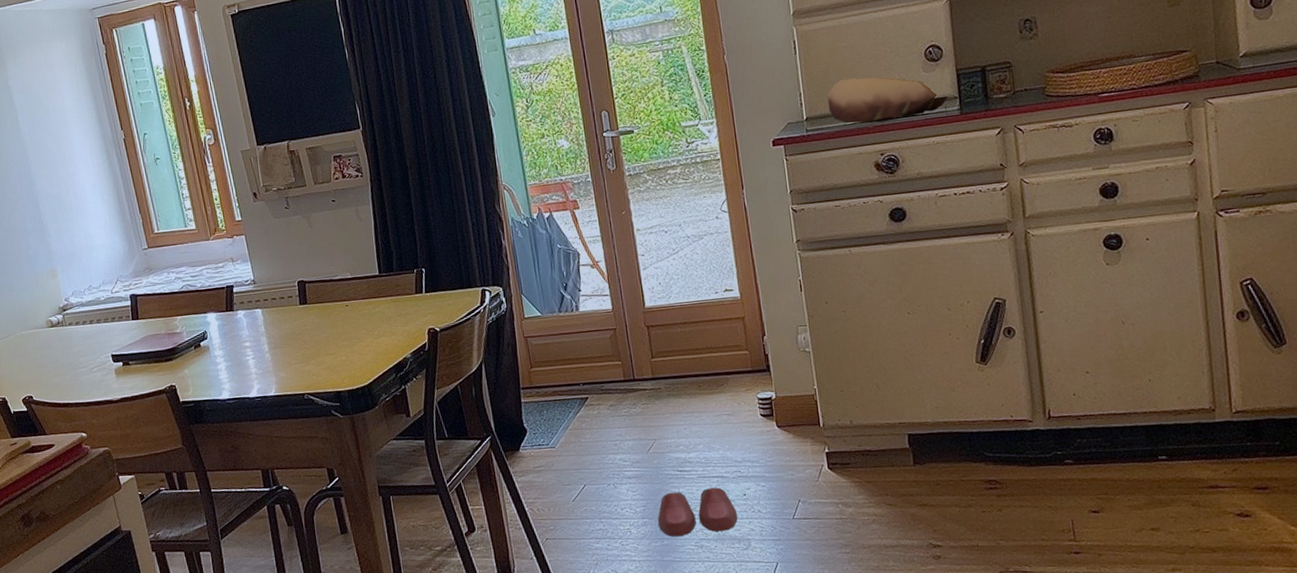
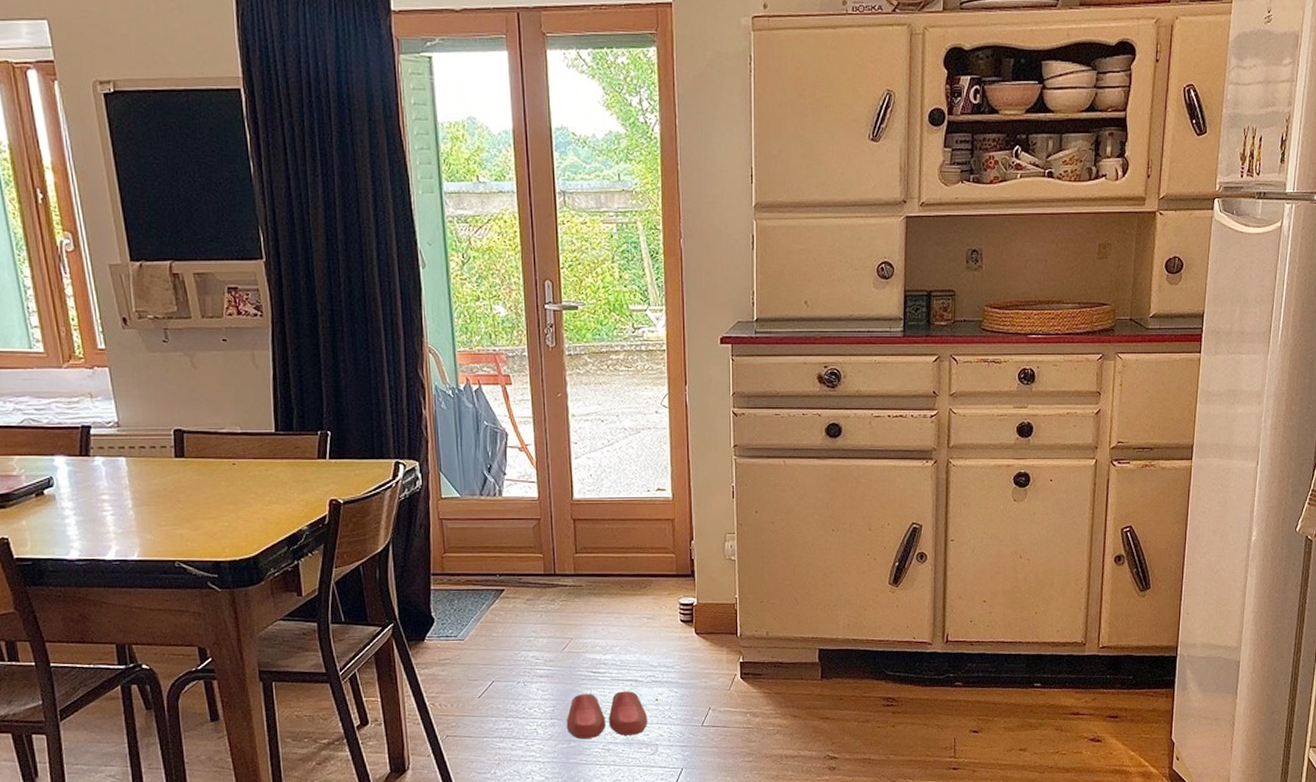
bread loaf: present [827,77,950,124] -> none [779,282,896,334]

